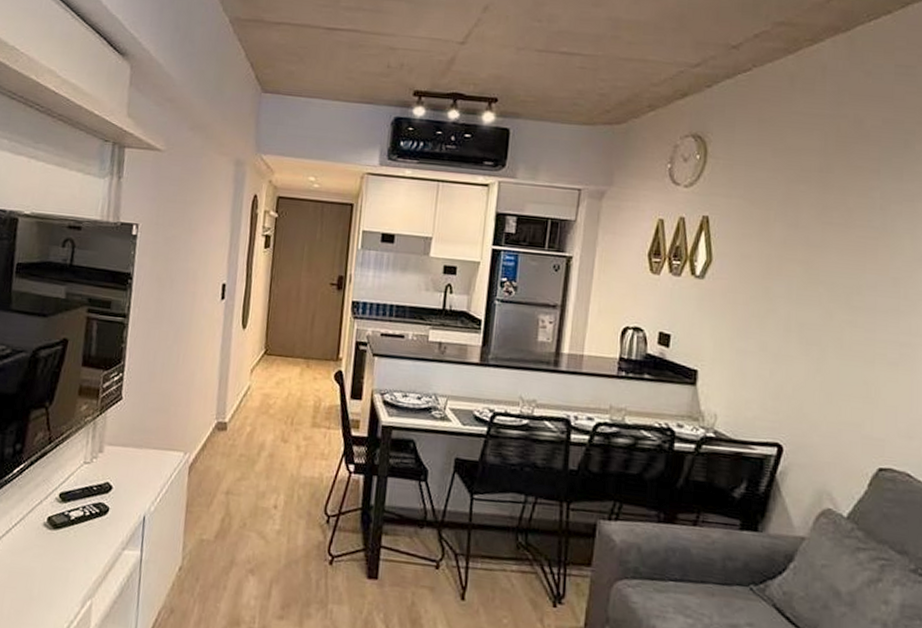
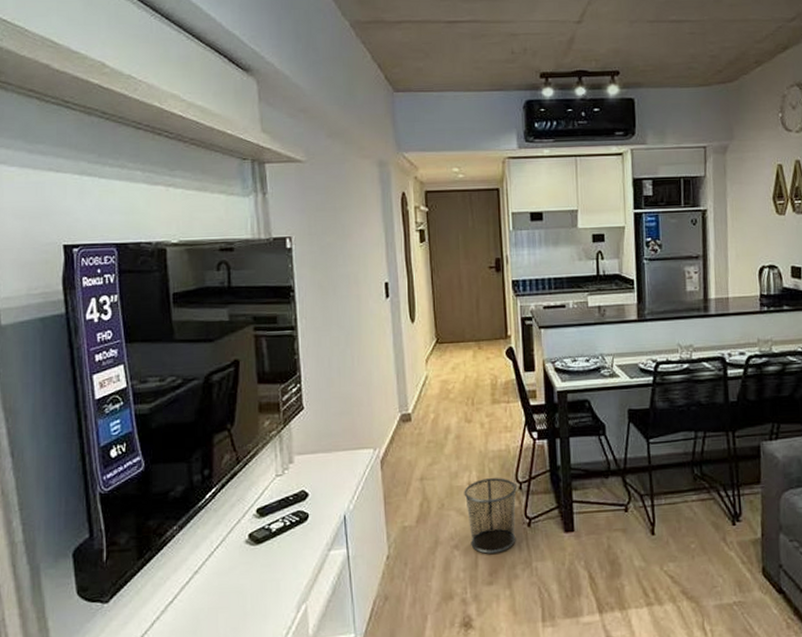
waste bin: none [267,504,324,587] -> present [464,478,517,554]

